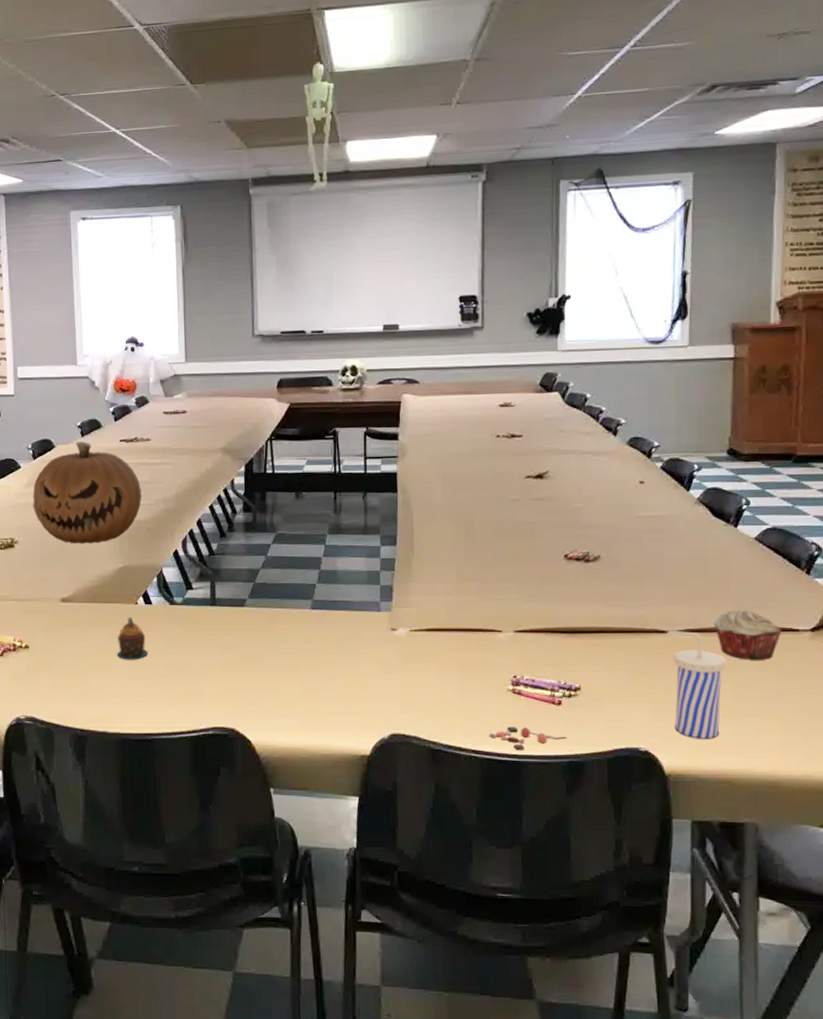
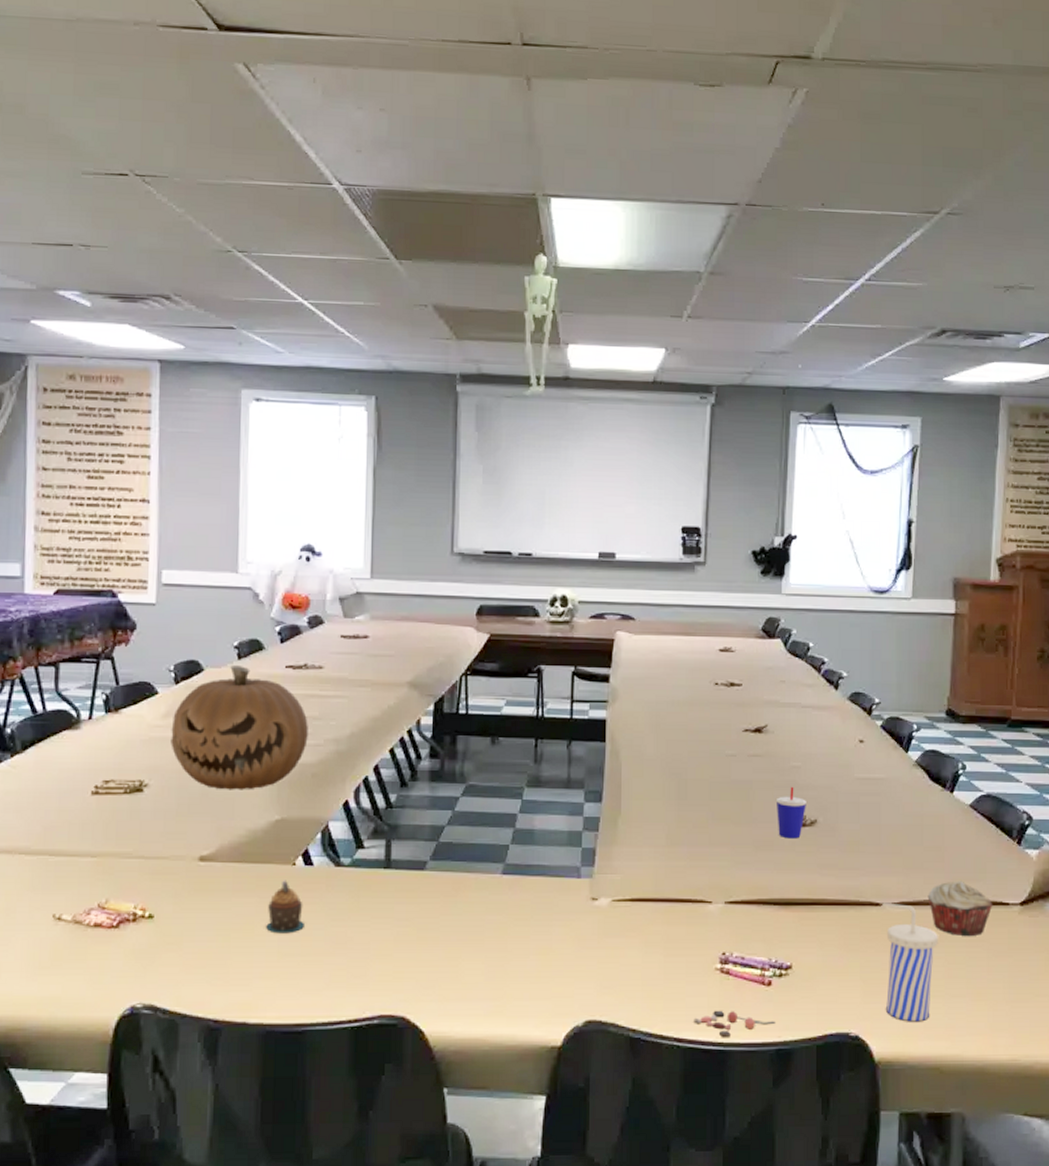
beverage cup: none [560,526,589,573] -> present [777,786,806,839]

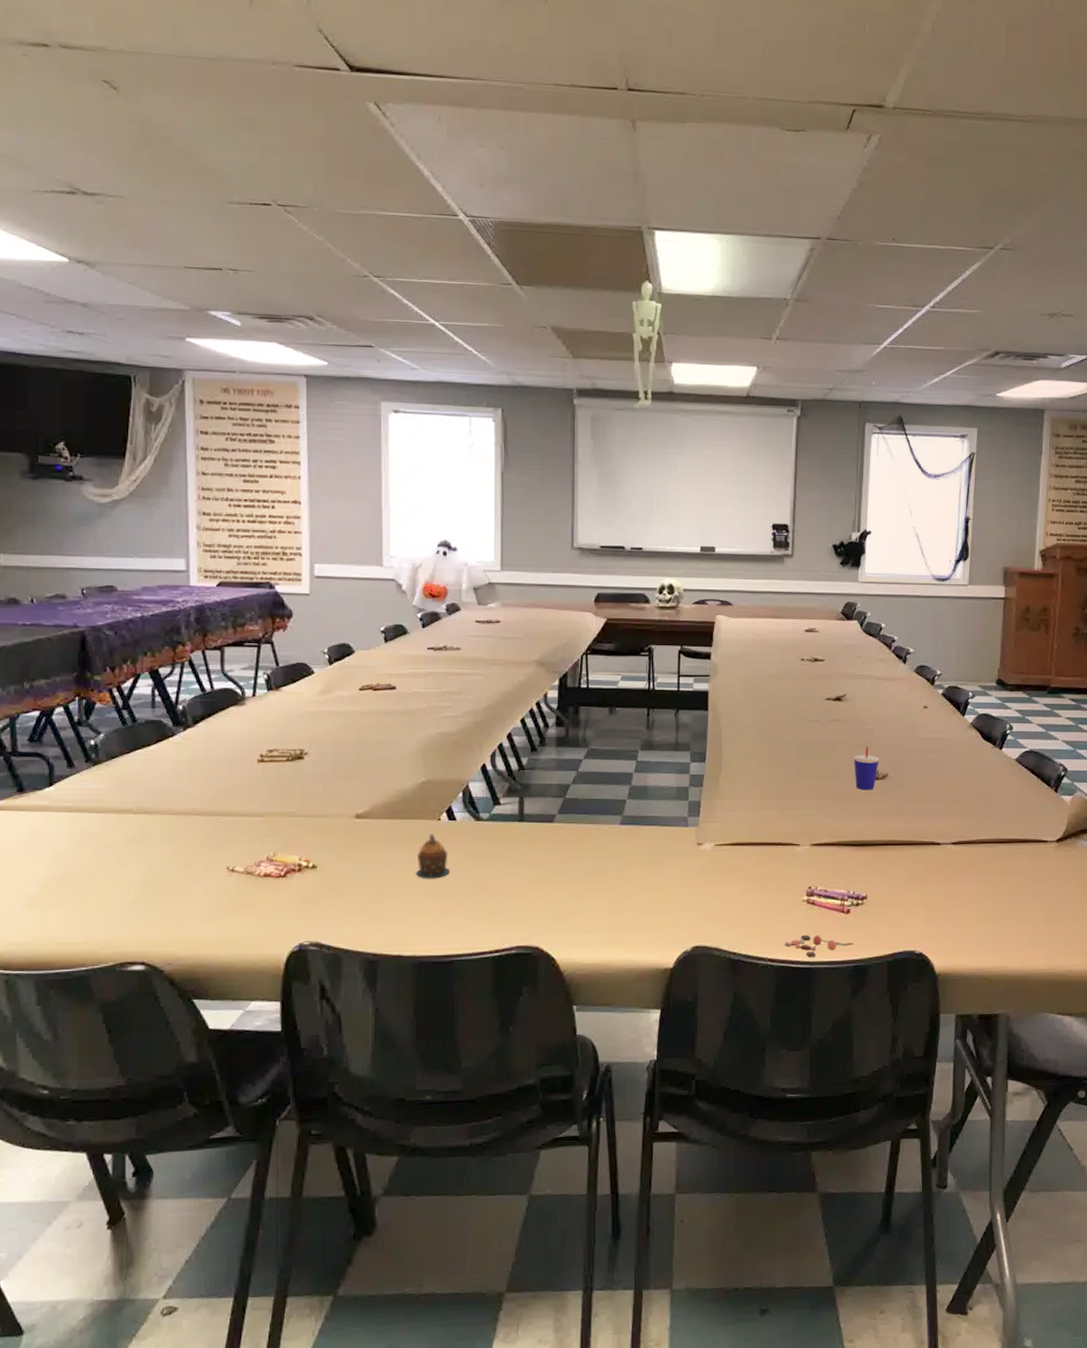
jack-o'-lantern: present [171,666,308,790] -> none [327,648,449,757]
beverage cup: present [882,903,938,1023] -> none [942,842,989,942]
cupcake: present [927,881,993,936] -> none [980,823,1034,868]

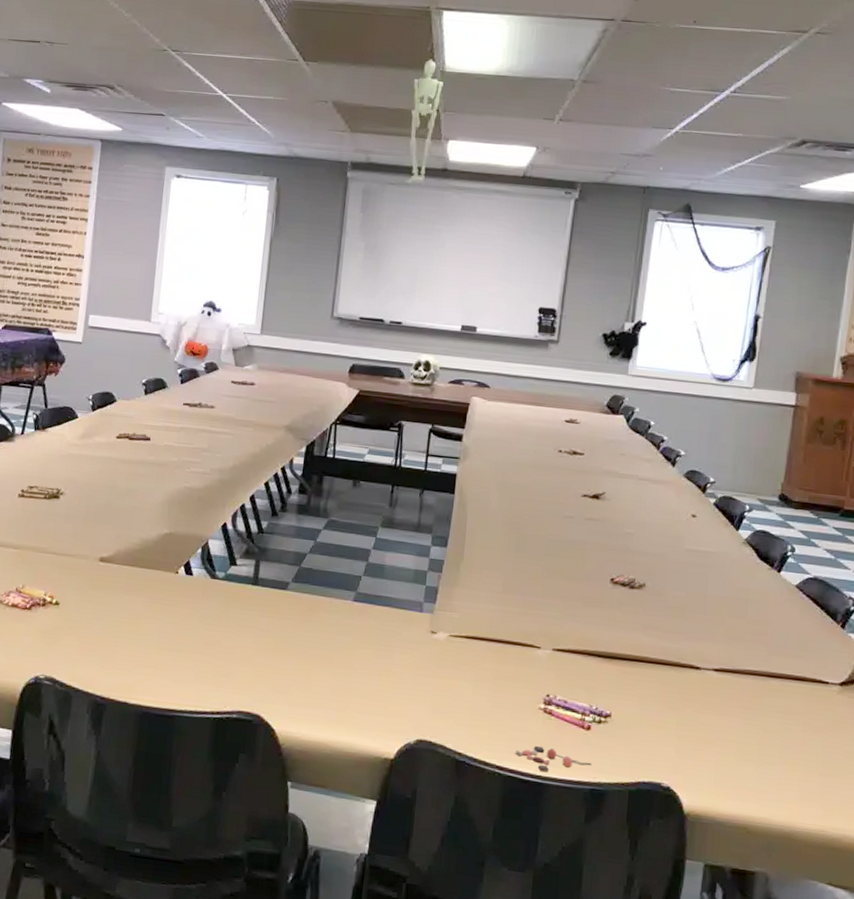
cupcake: present [416,833,449,879] -> none [149,585,182,631]
beverage cup: present [854,746,879,790] -> none [607,550,637,599]

